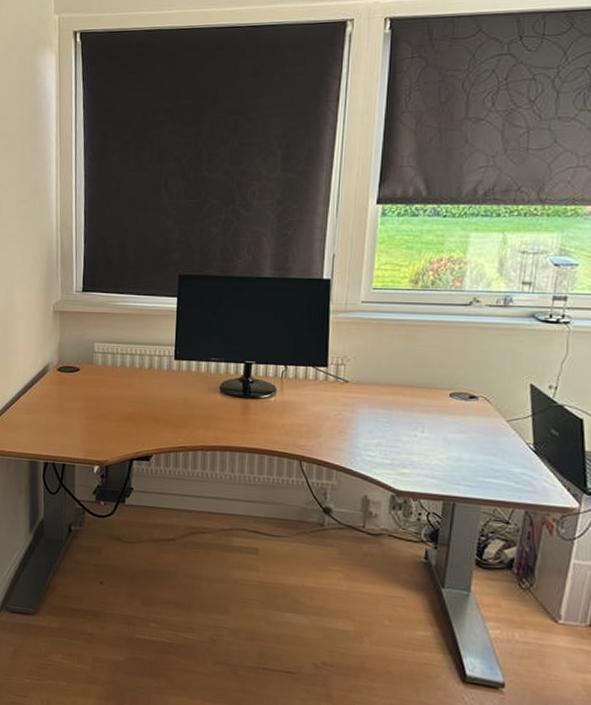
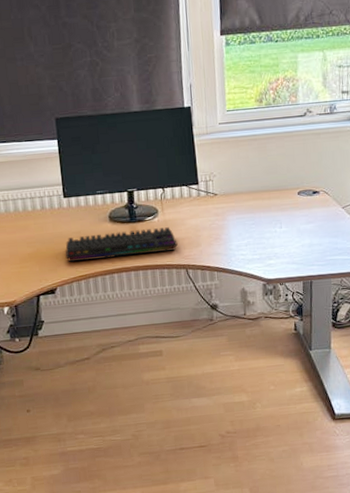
keyboard: none [166,403,294,437] -> present [65,227,178,262]

